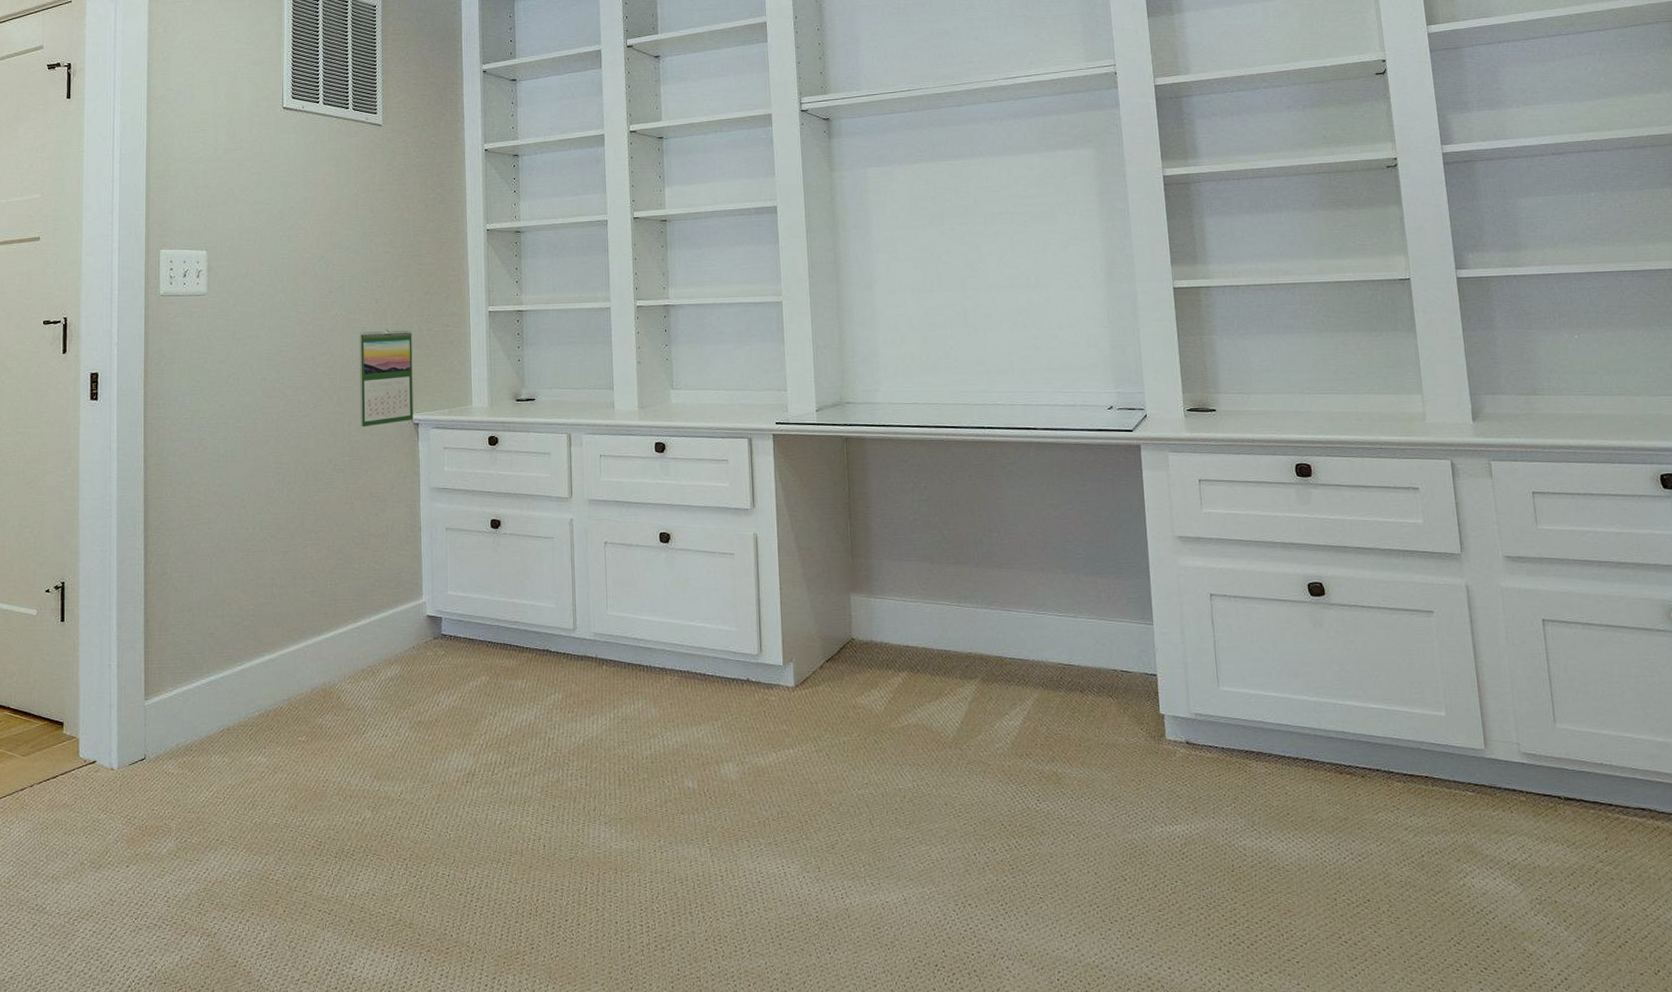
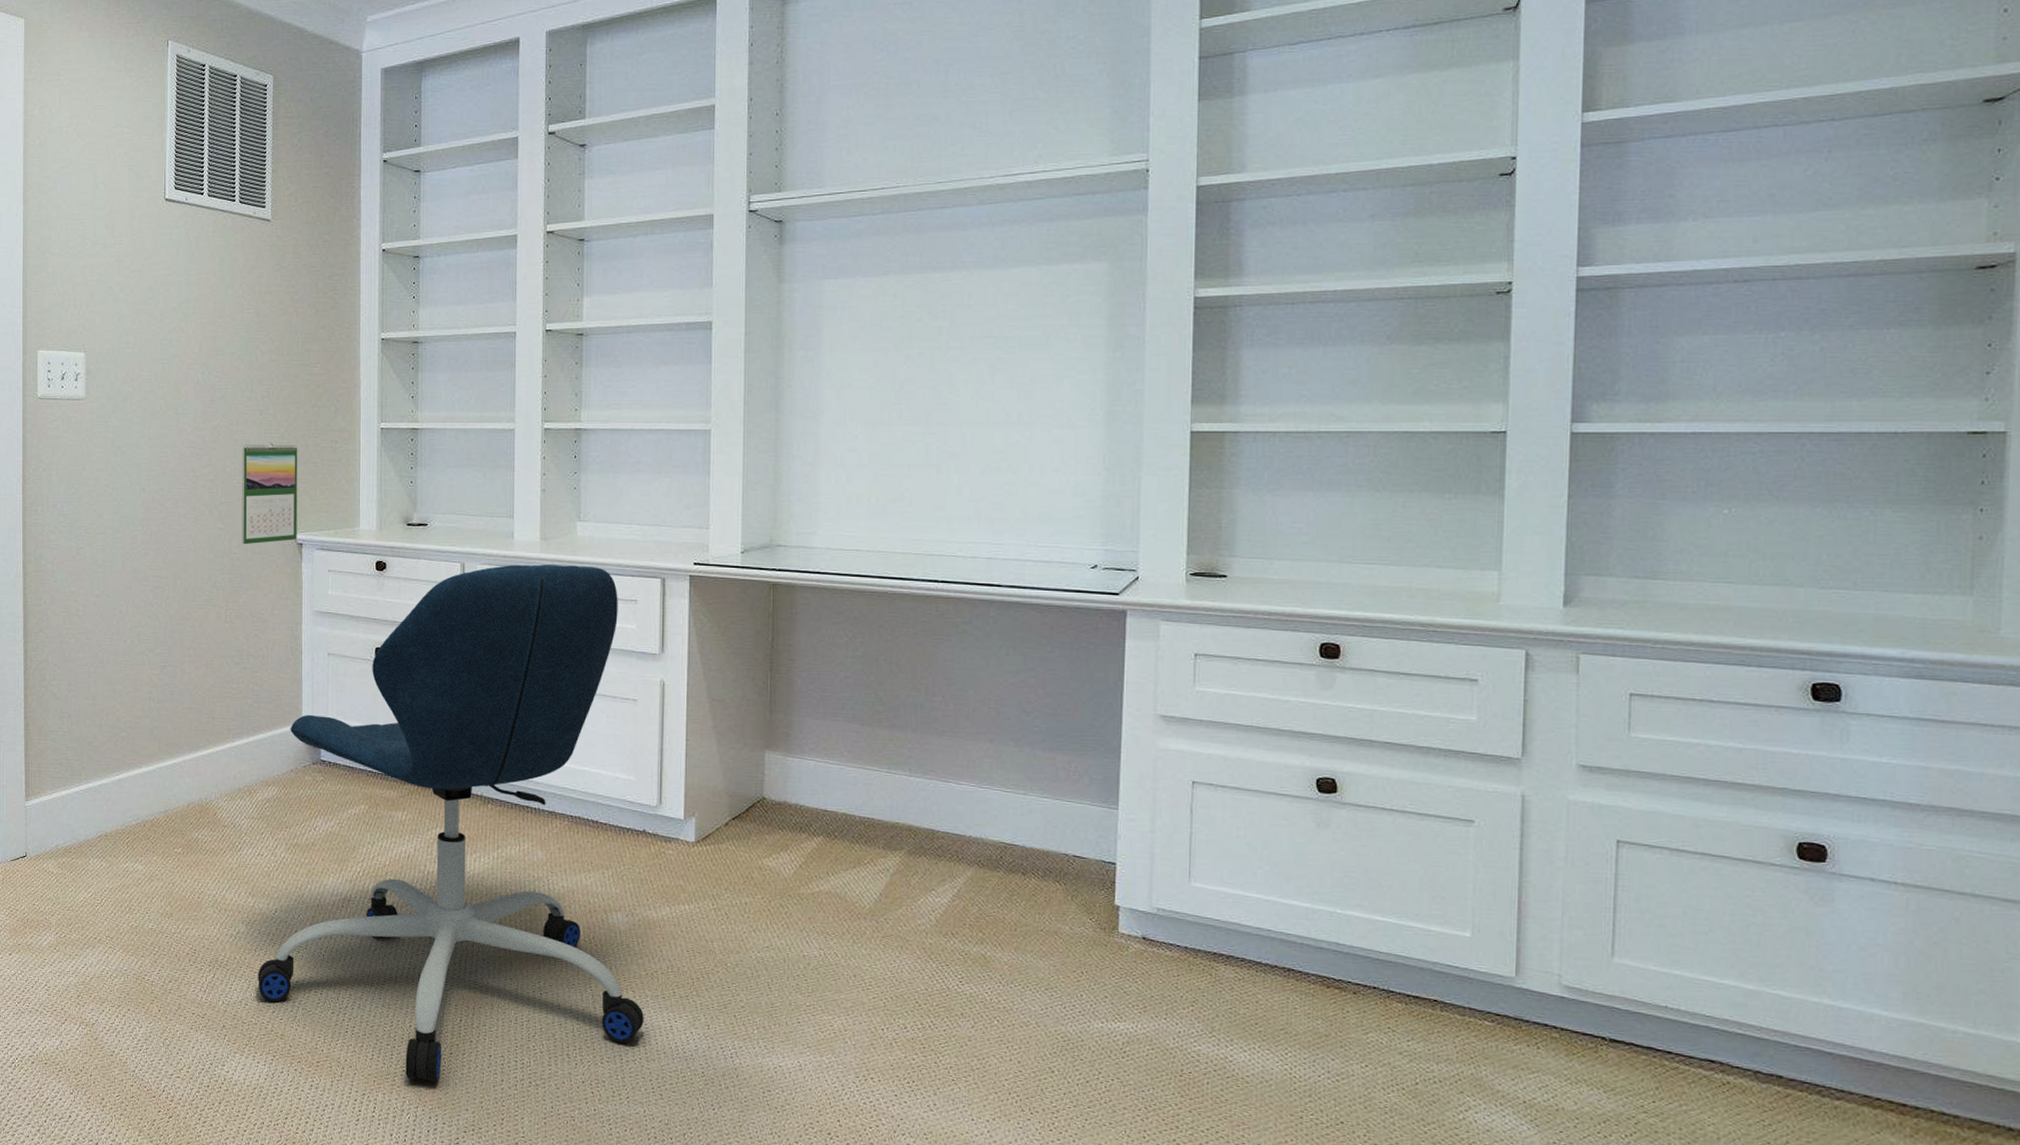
office chair: none [385,430,760,956] -> present [258,564,644,1082]

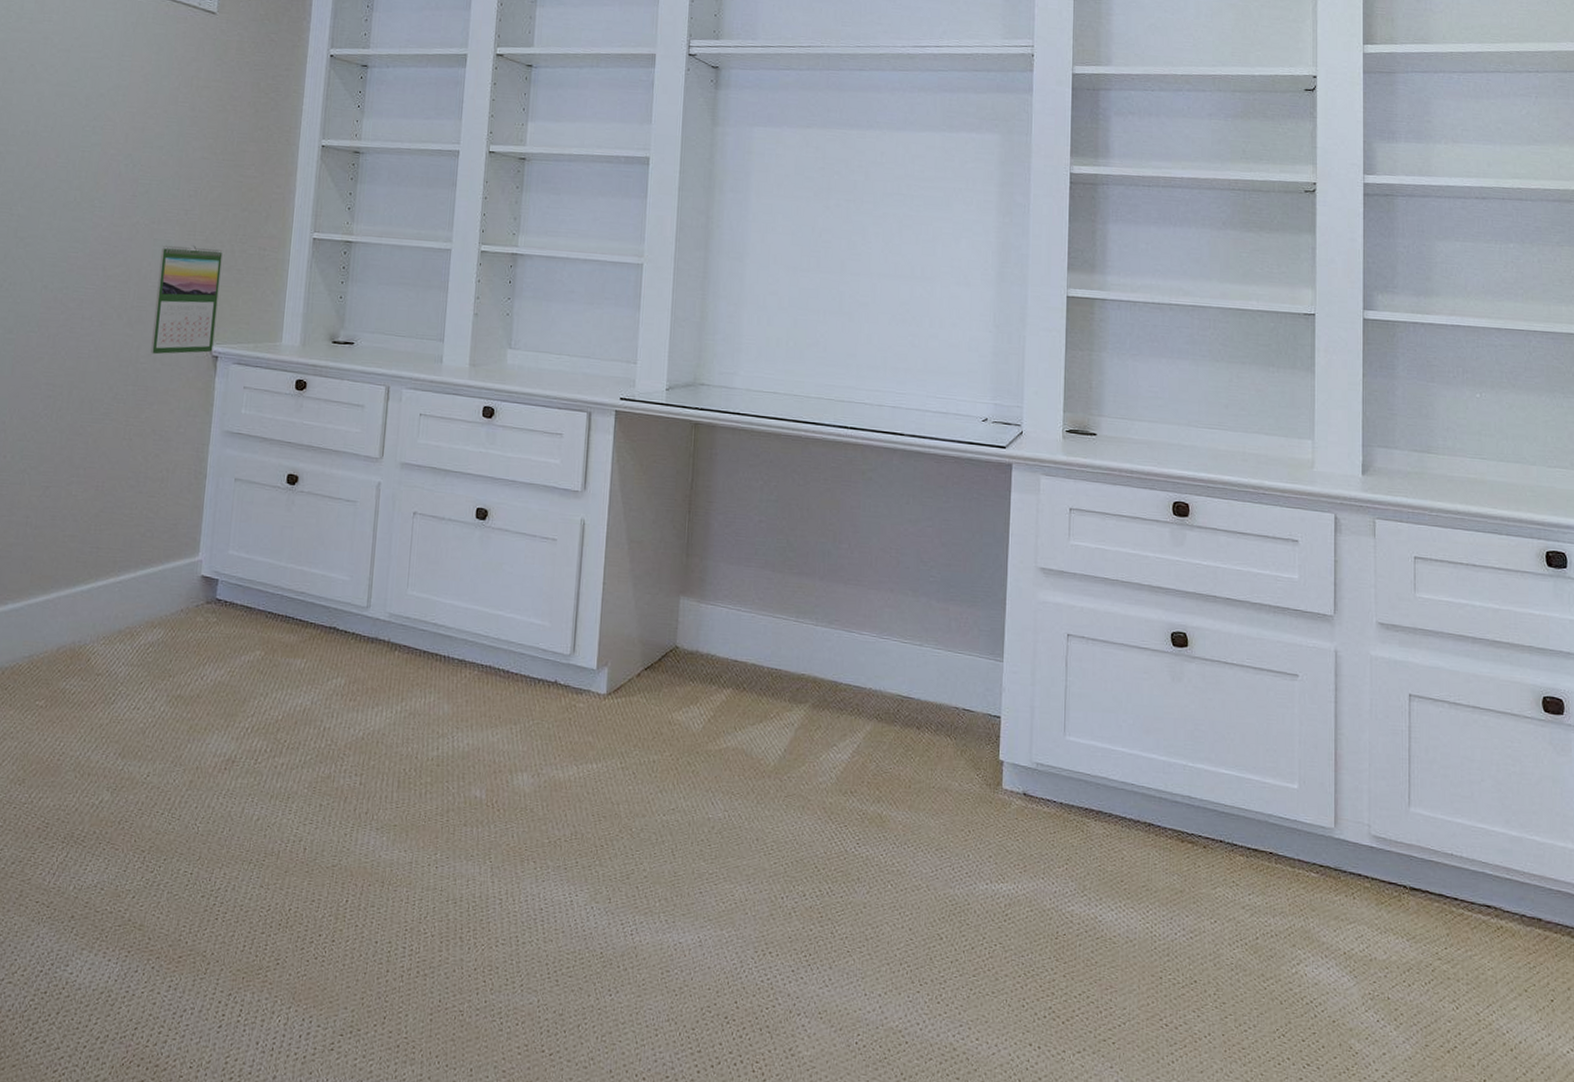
office chair: present [258,564,644,1082] -> none [118,390,544,976]

